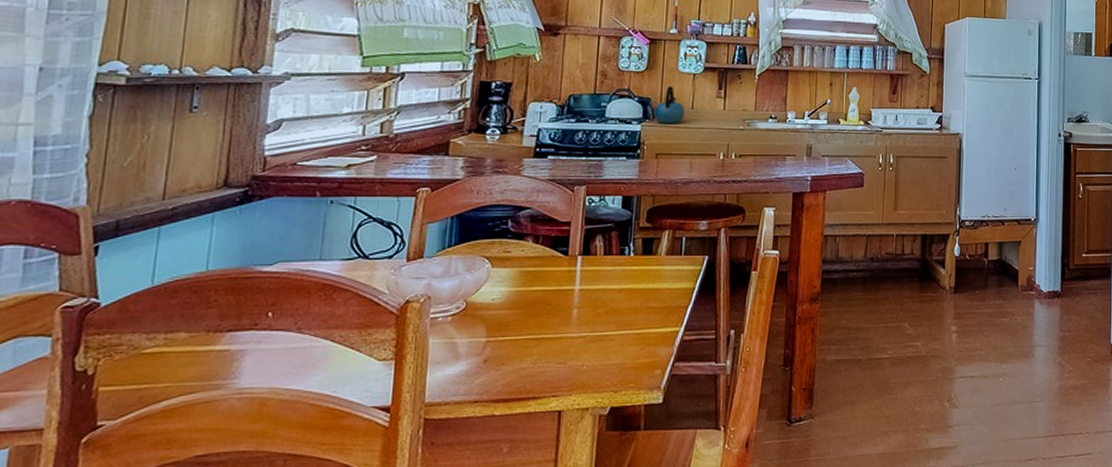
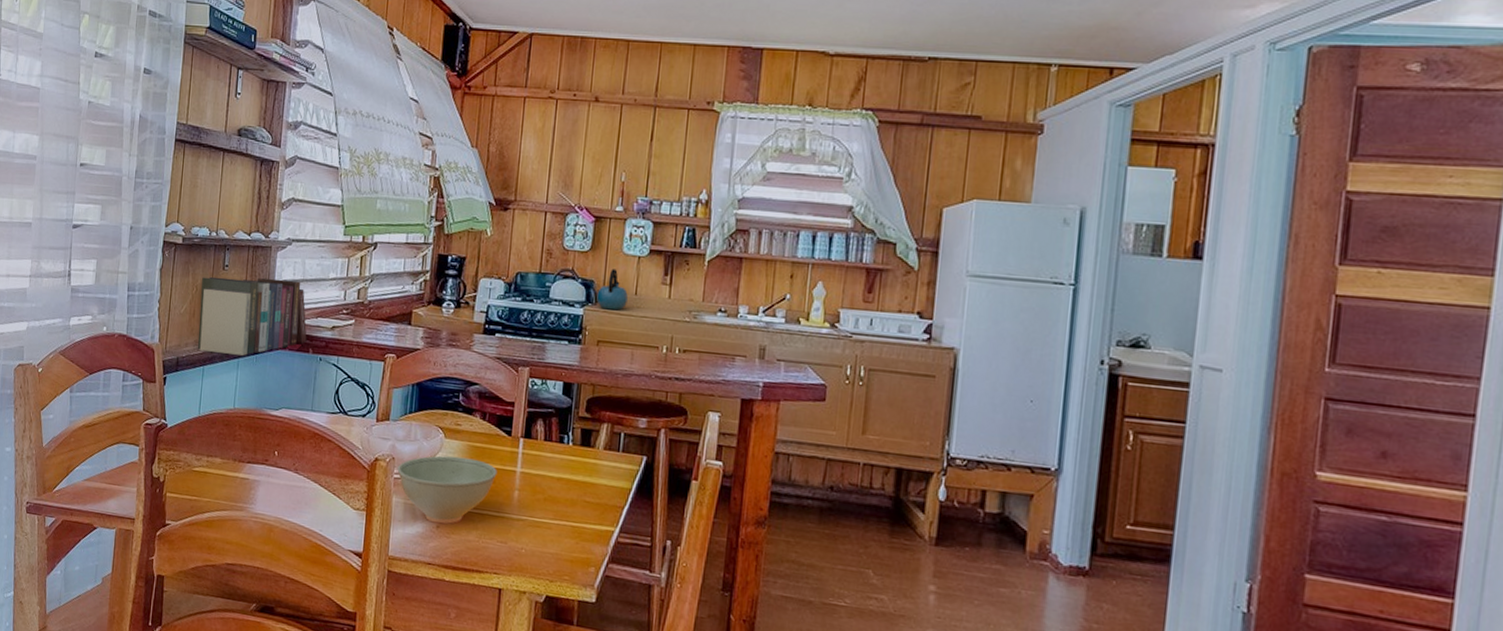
books: none [149,118,313,208] -> present [197,276,307,356]
bowl: none [434,284,554,358] -> present [397,455,498,525]

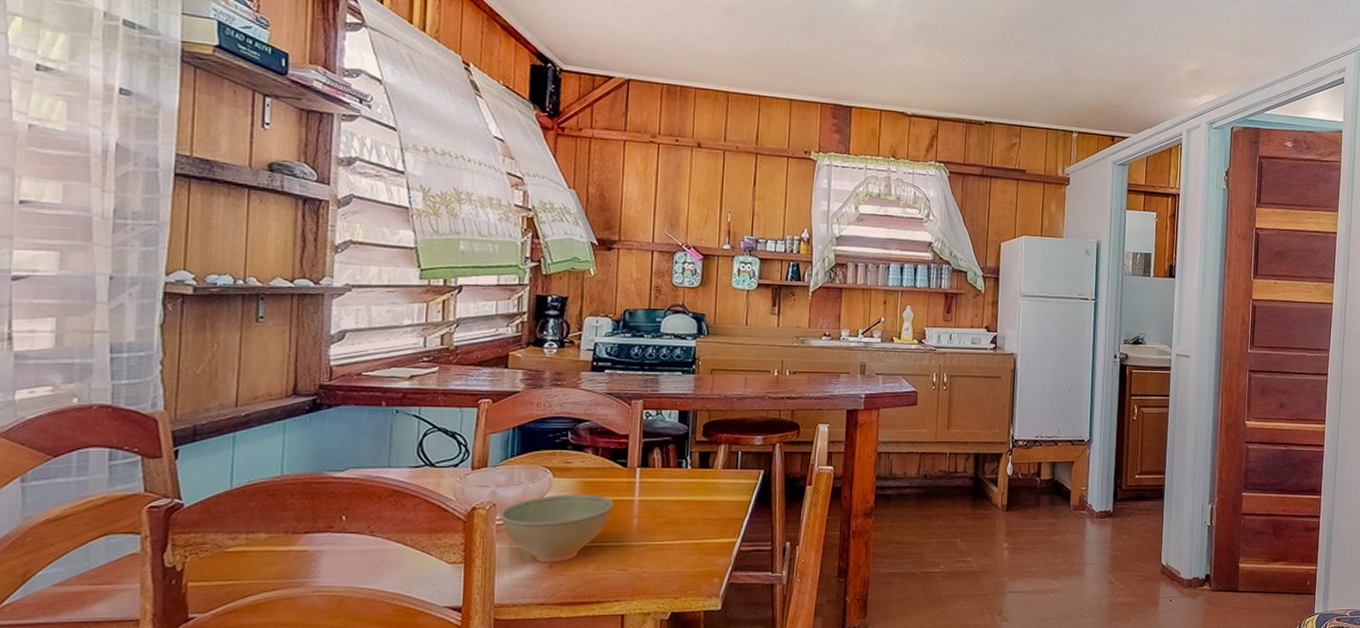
books: present [197,276,307,356] -> none [223,328,378,416]
kettle: present [596,268,629,311] -> none [708,302,740,341]

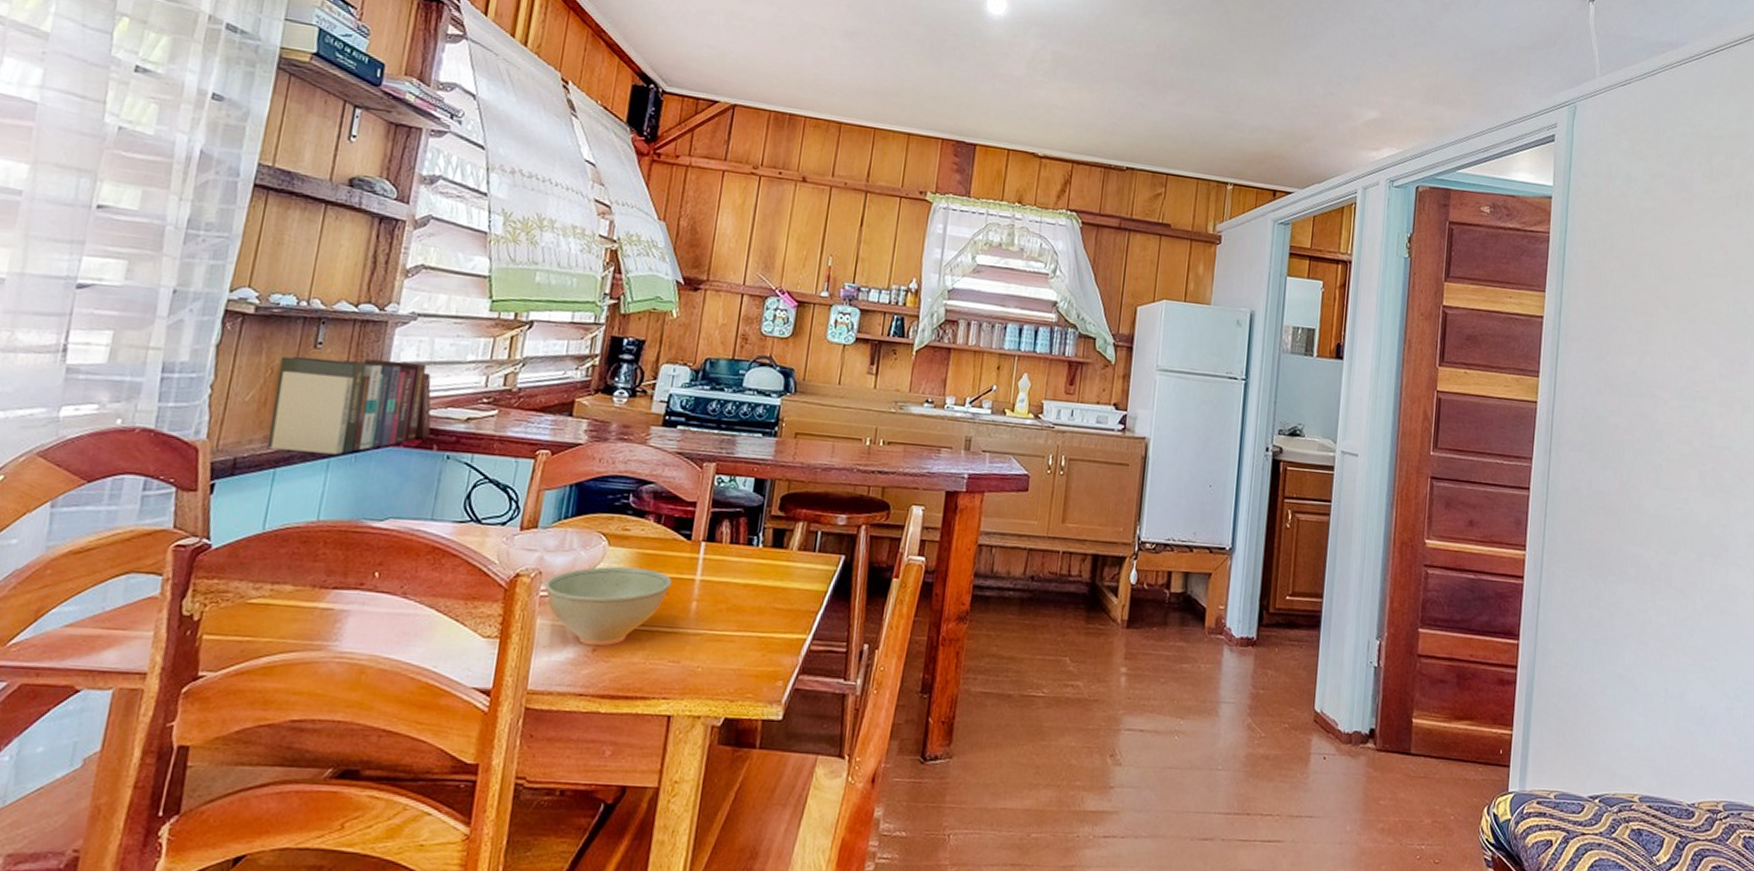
books: none [223,328,378,416] -> present [267,355,432,455]

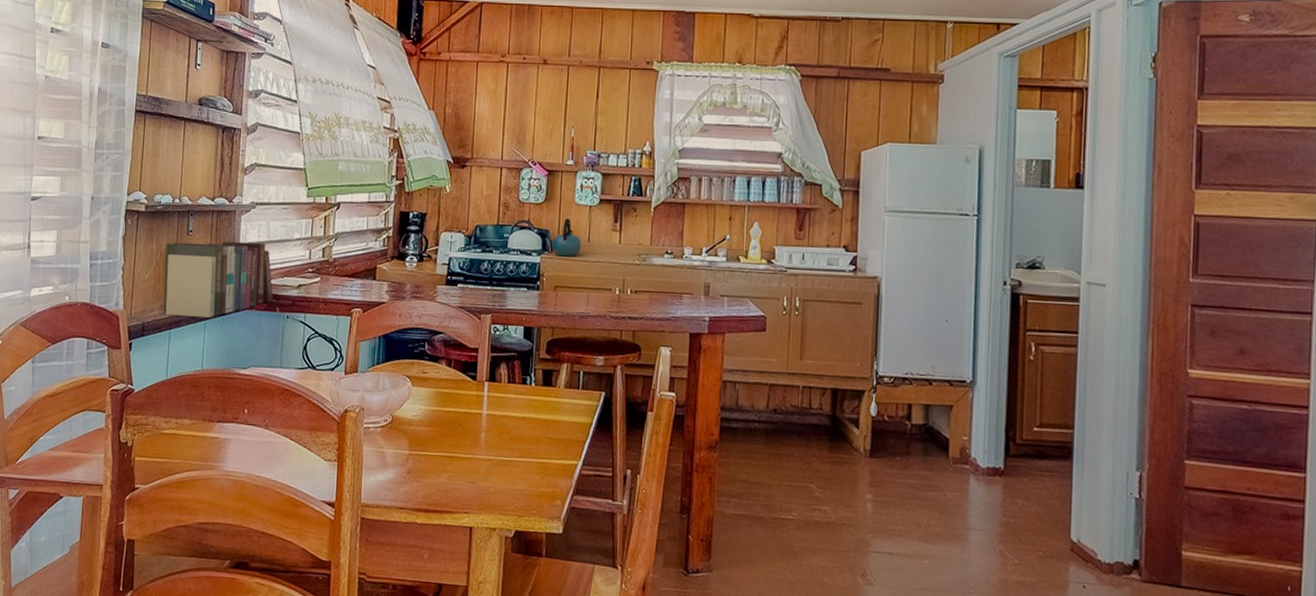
bowl: present [544,566,673,647] -> none [367,403,464,469]
kettle: none [796,356,832,401] -> present [552,218,582,257]

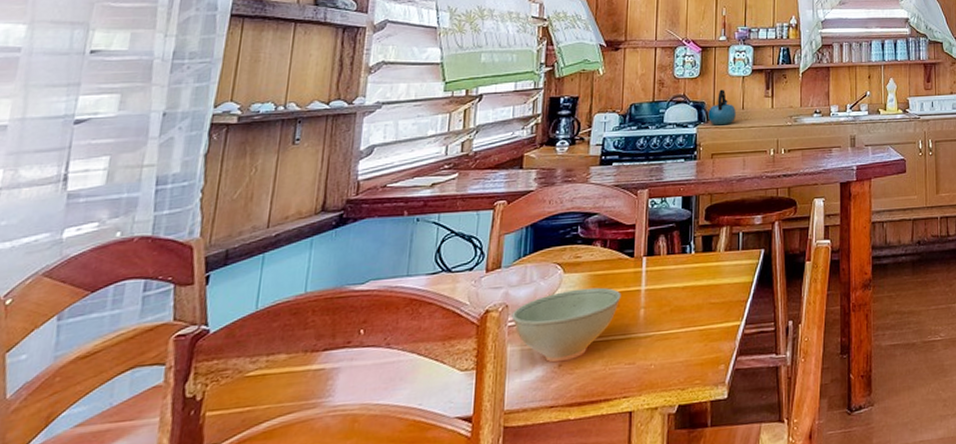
books: present [163,241,274,318] -> none [255,144,401,237]
bowl: none [367,403,464,469] -> present [511,287,622,363]

